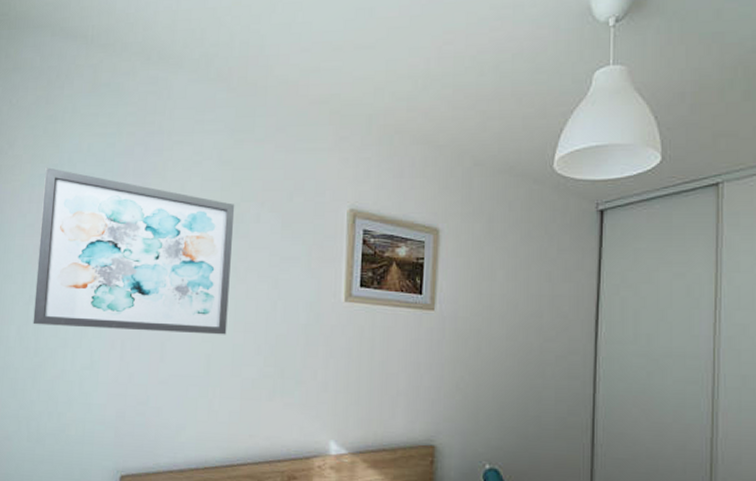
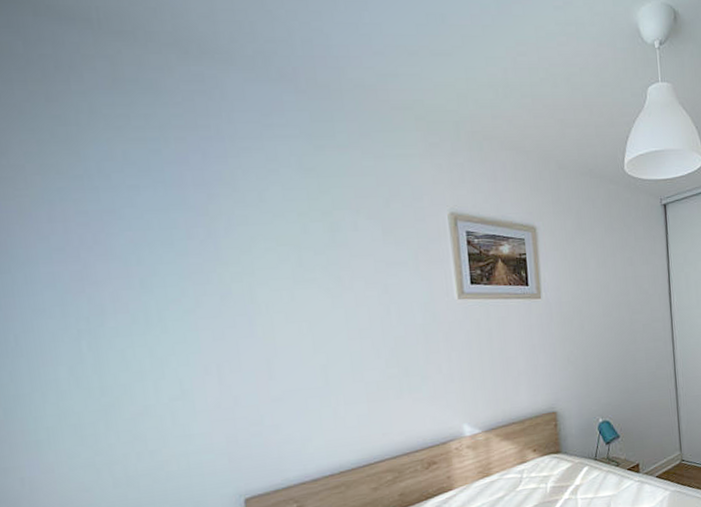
wall art: present [33,167,235,335] -> none [65,179,341,362]

